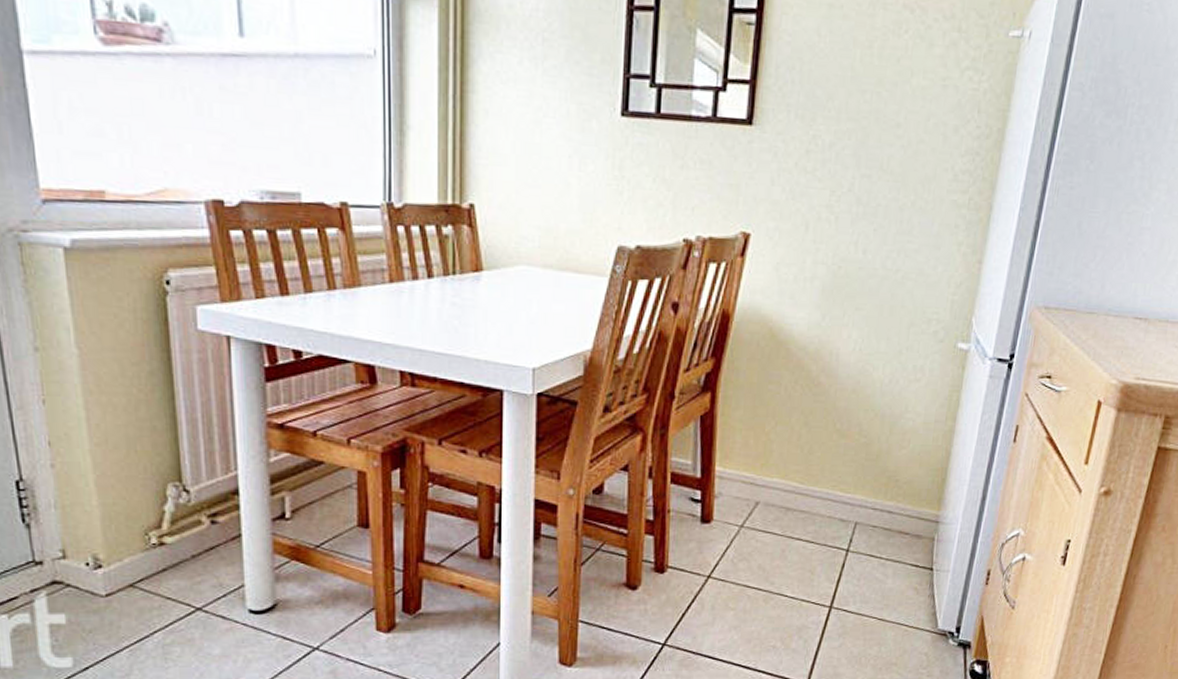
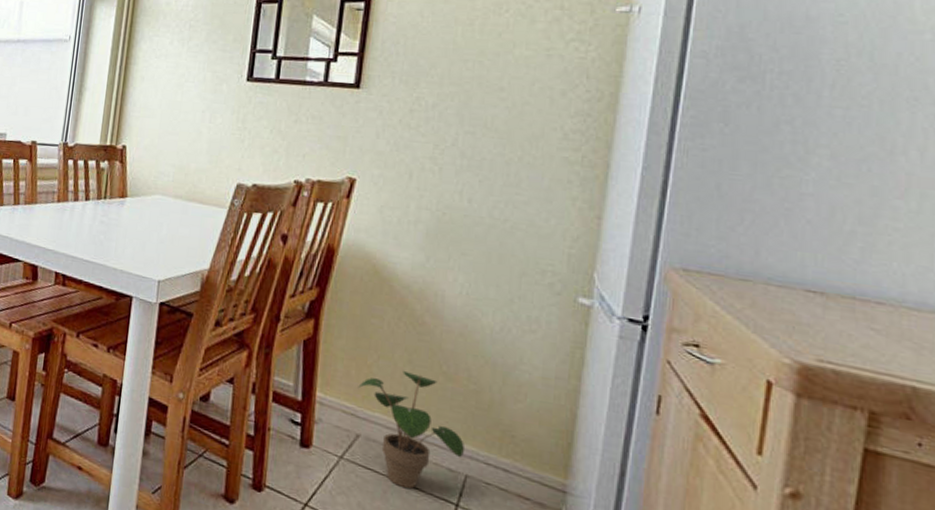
potted plant: none [756,434,855,544] -> present [358,371,464,489]

